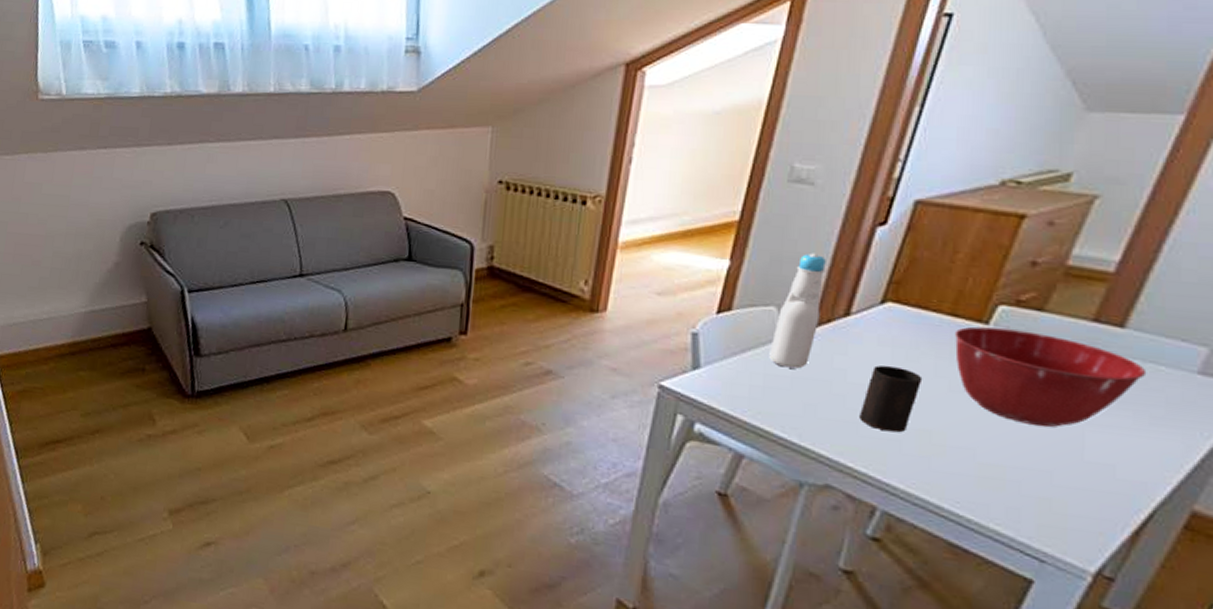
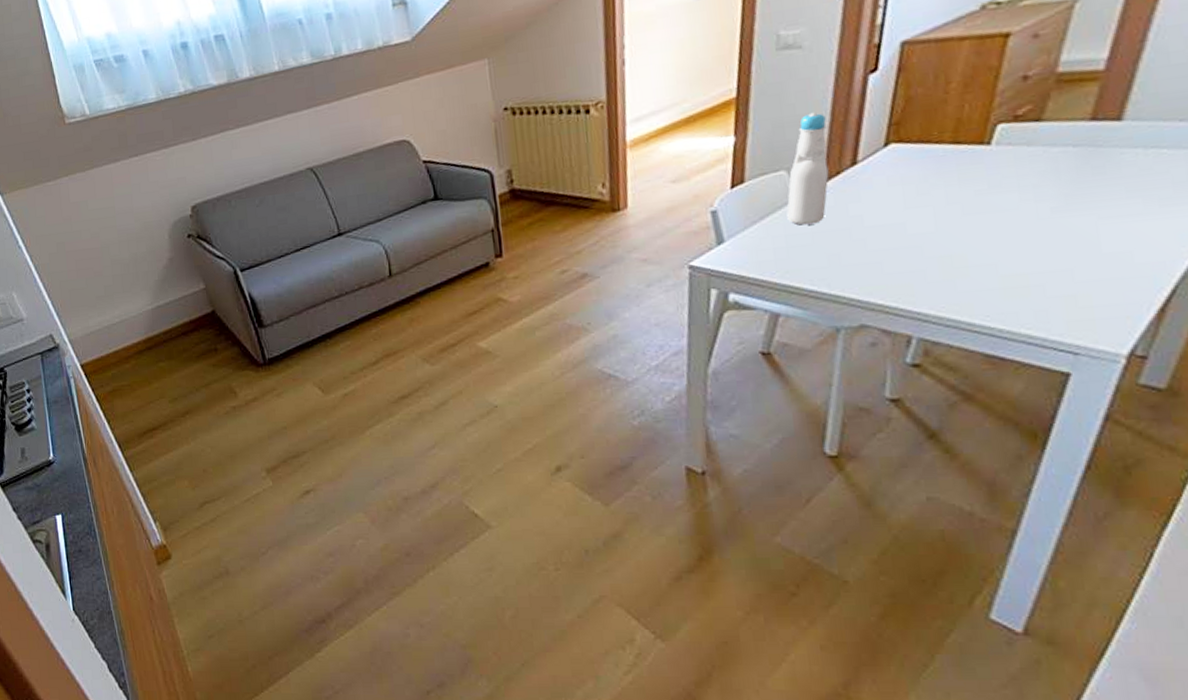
cup: present [859,365,923,433] -> none [881,202,936,265]
mixing bowl: present [954,326,1147,428] -> none [959,142,1150,231]

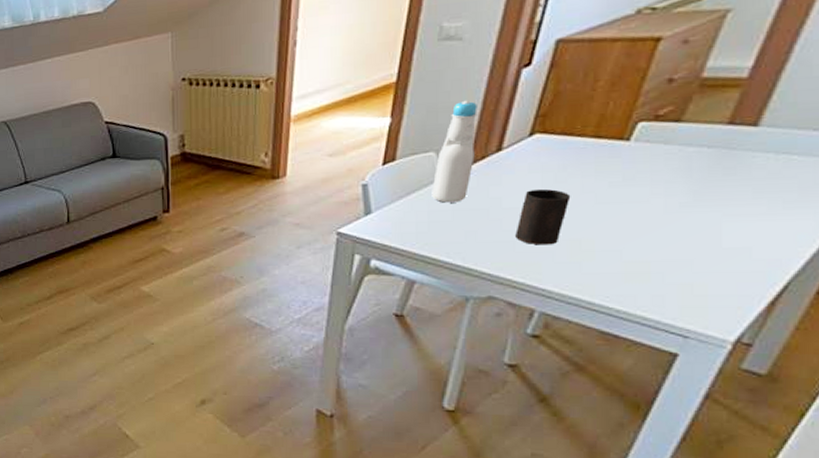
cup: none [881,202,936,265] -> present [515,188,571,245]

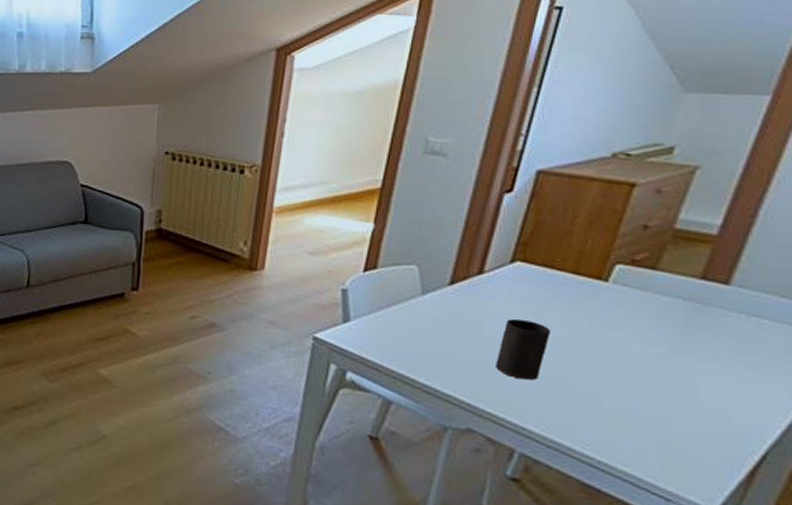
bottle: present [432,100,477,203] -> none [412,217,460,322]

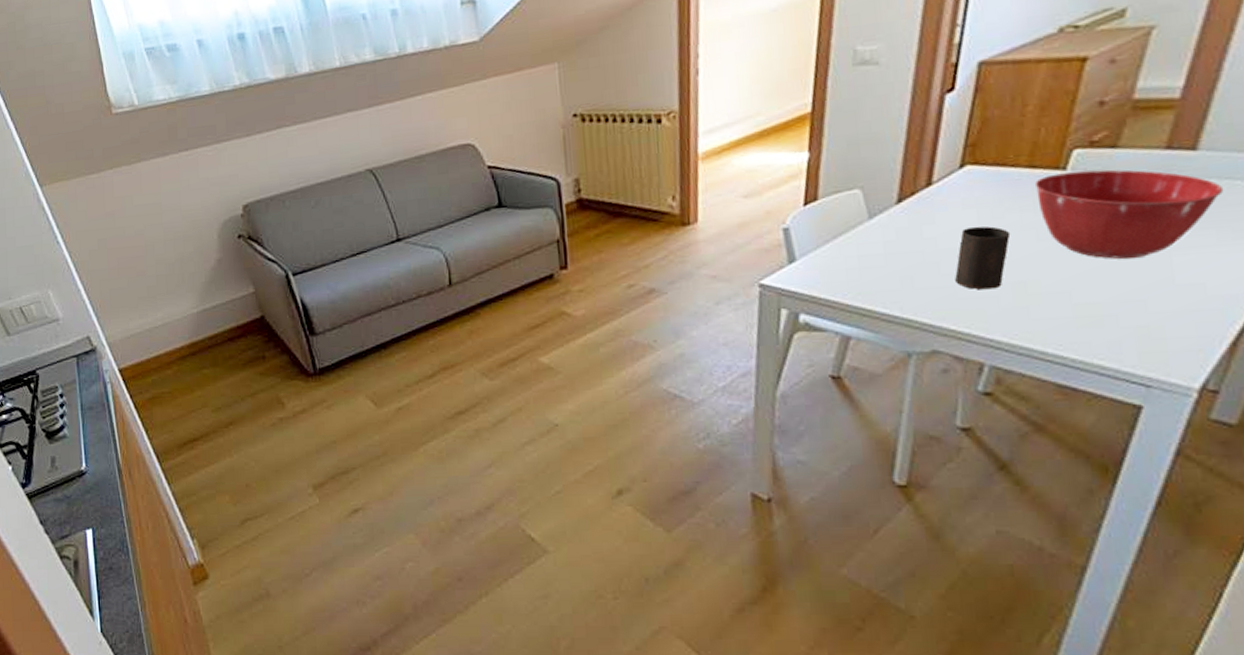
mixing bowl: none [577,283,752,376] -> present [1034,169,1224,260]

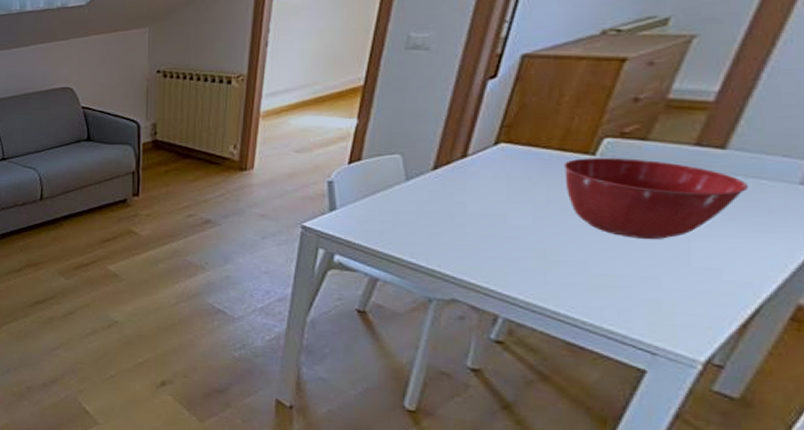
cup: present [955,226,1011,290] -> none [480,196,536,252]

